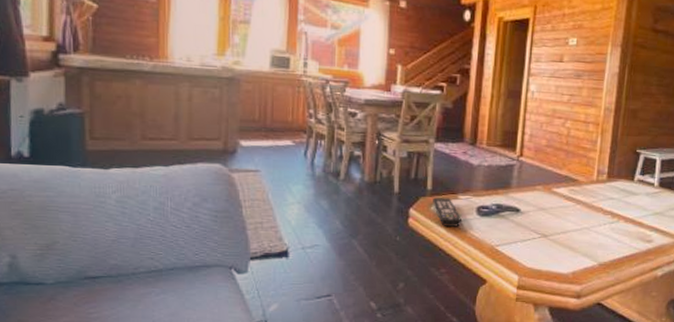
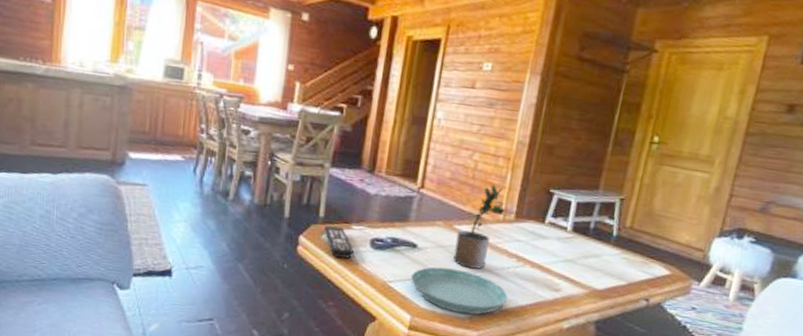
saucer: none [516,228,606,270] -> present [411,267,508,315]
potted plant: none [554,149,598,227] -> present [453,185,505,269]

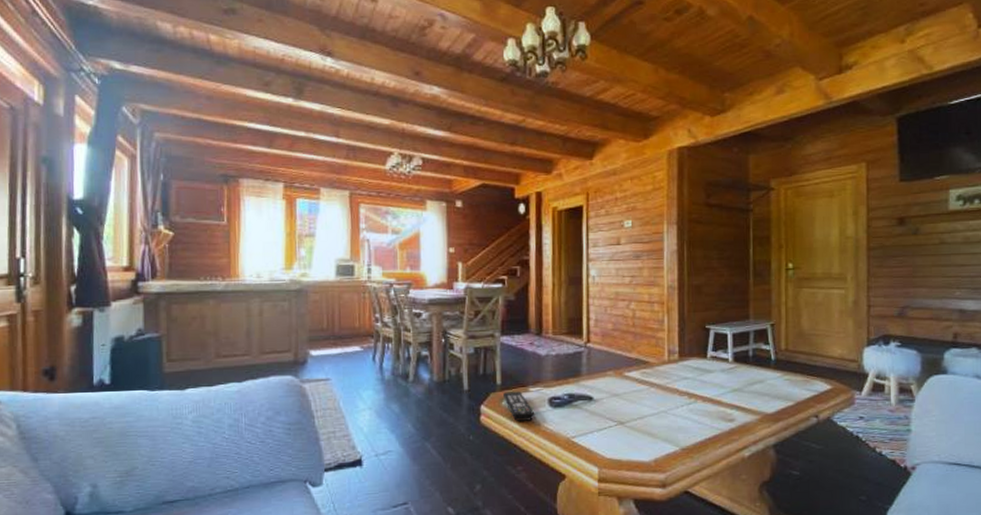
saucer: present [411,267,508,315] -> none [592,415,687,458]
potted plant: present [453,185,505,269] -> none [628,329,668,412]

